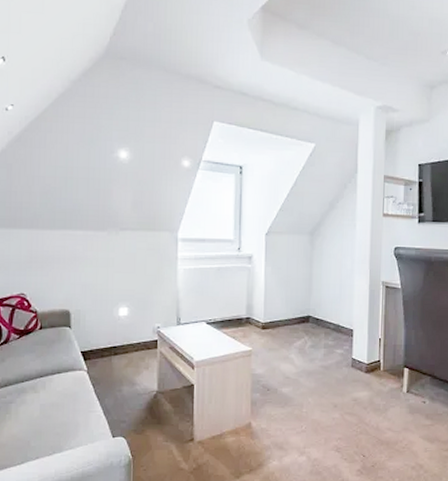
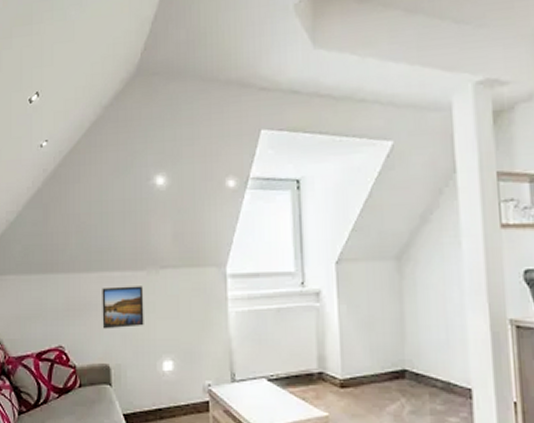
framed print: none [64,243,104,280] -> present [102,286,144,329]

